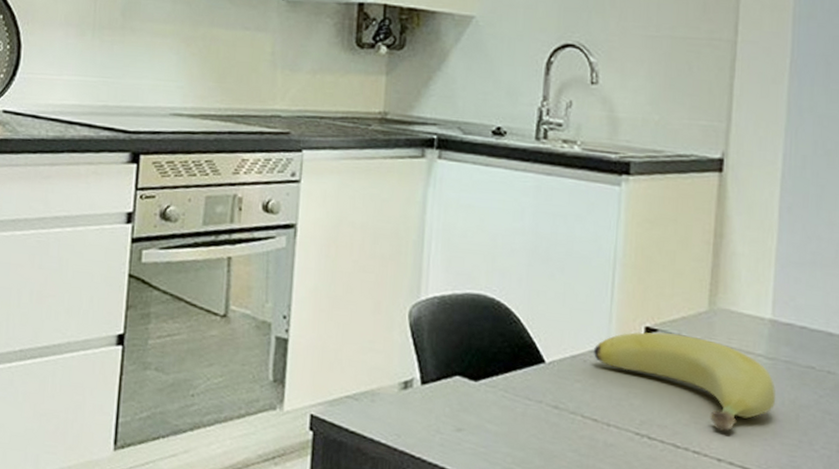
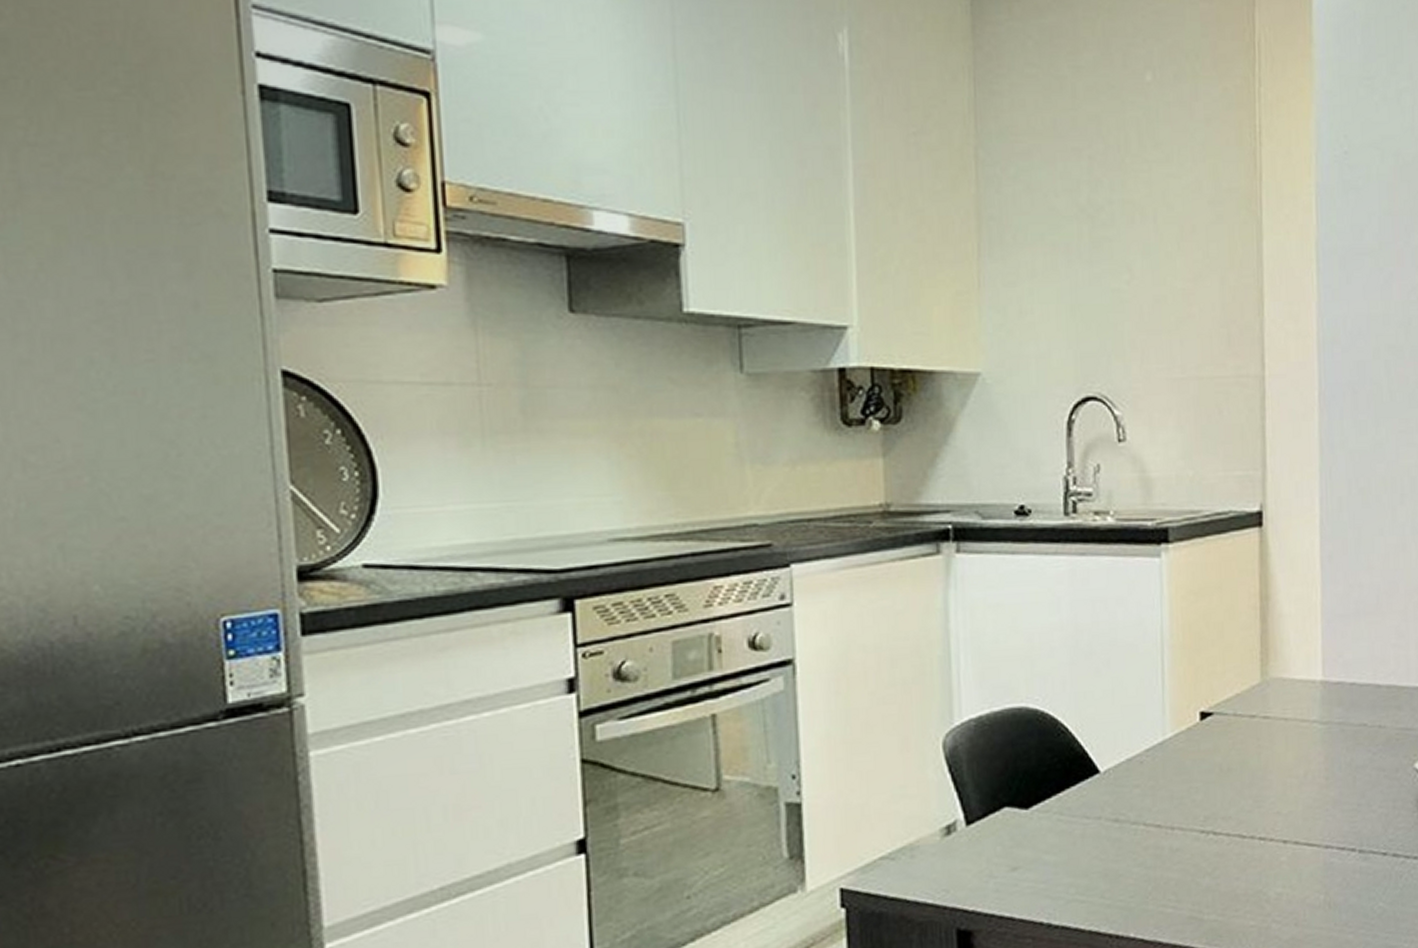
banana: present [593,332,776,431] -> none [1149,714,1334,810]

